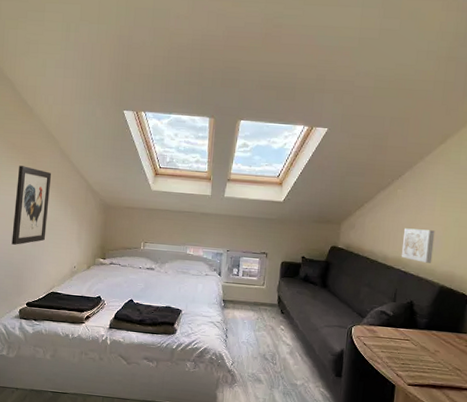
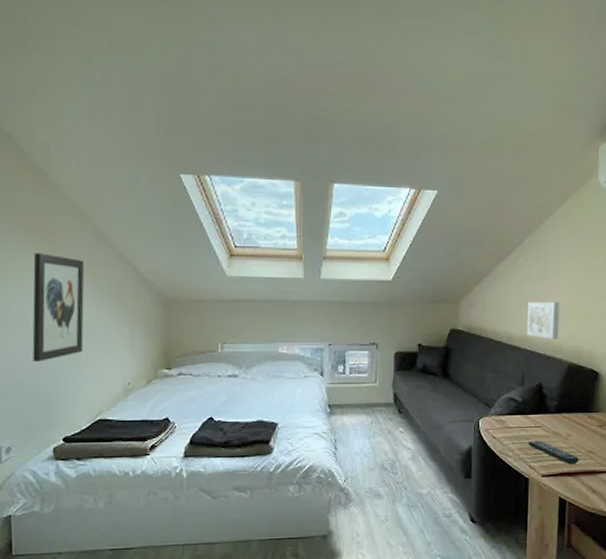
remote control: none [396,351,446,379] -> present [528,440,579,465]

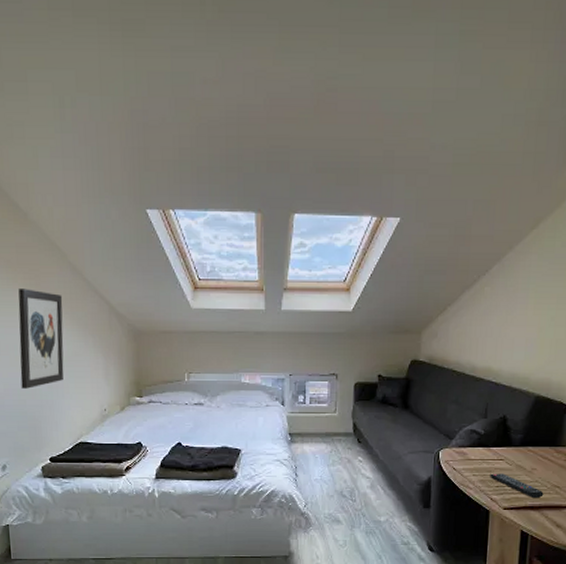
wall art: present [526,302,560,339] -> none [491,332,529,371]

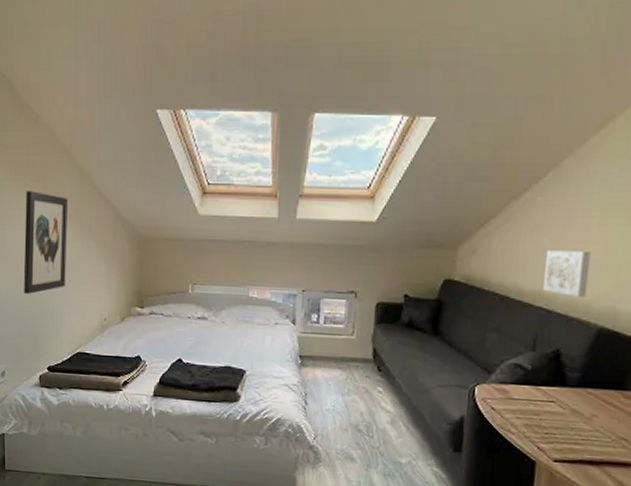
remote control: present [490,473,544,499] -> none [537,417,607,452]
wall art: none [491,332,529,371] -> present [542,250,592,297]

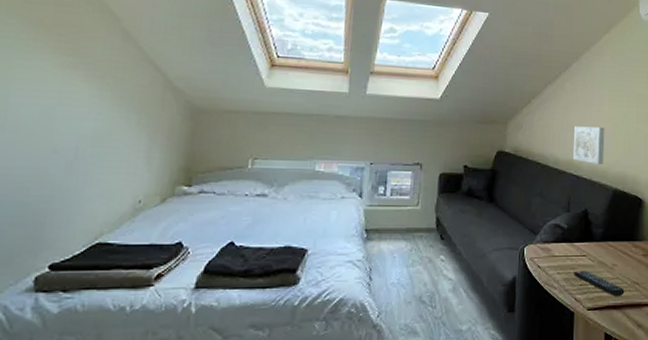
wall art: present [23,191,68,294] -> none [26,52,106,174]
remote control: none [537,417,607,452] -> present [574,270,625,297]

